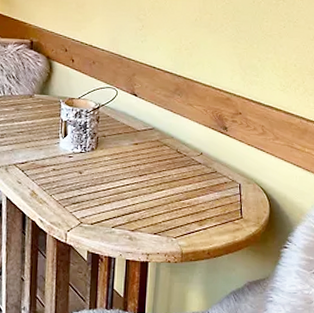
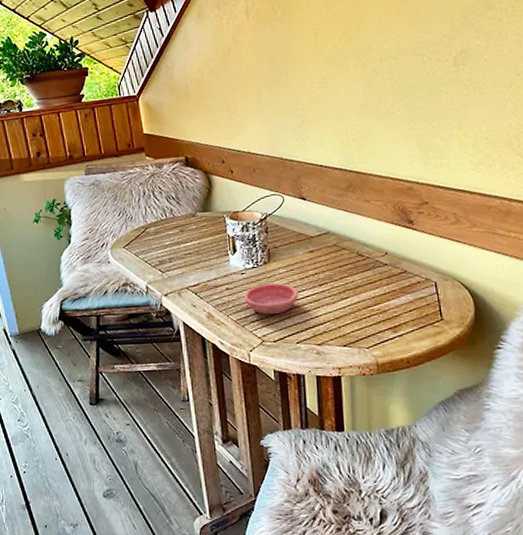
saucer: none [69,169,119,199] -> present [244,283,298,315]

